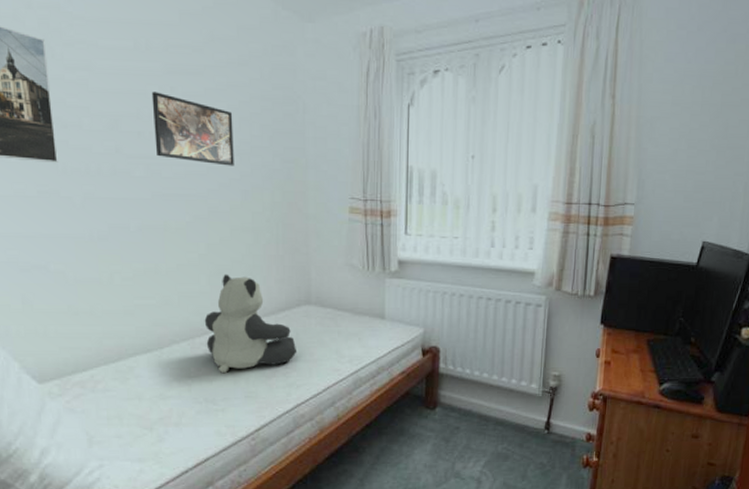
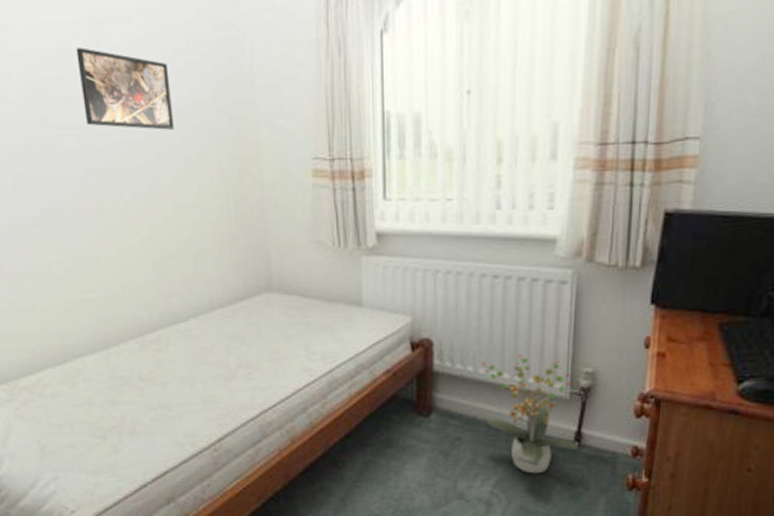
teddy bear: present [204,274,297,374] -> none [152,259,260,376]
potted plant: none [477,360,548,456] -> present [482,354,579,474]

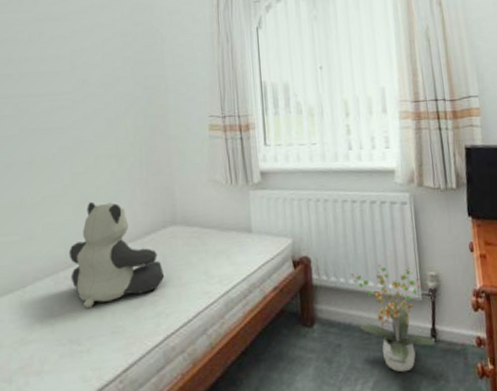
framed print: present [76,47,174,130] -> none [22,37,98,98]
teddy bear: none [152,259,260,376] -> present [69,201,165,309]

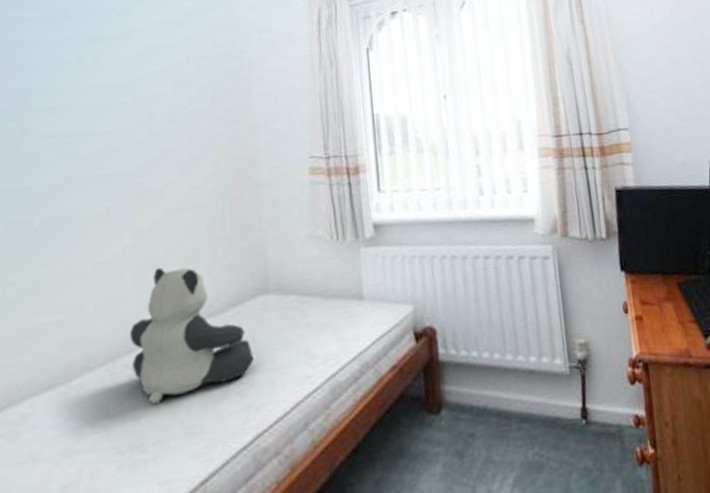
potted plant: present [351,264,436,373] -> none [485,332,587,464]

